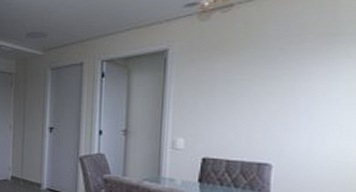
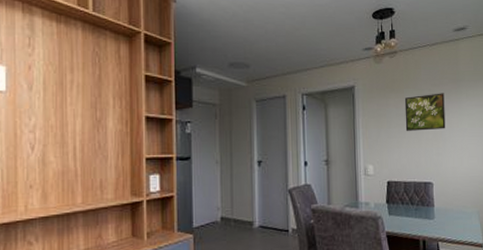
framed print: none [236,52,306,101] -> present [404,93,446,131]

